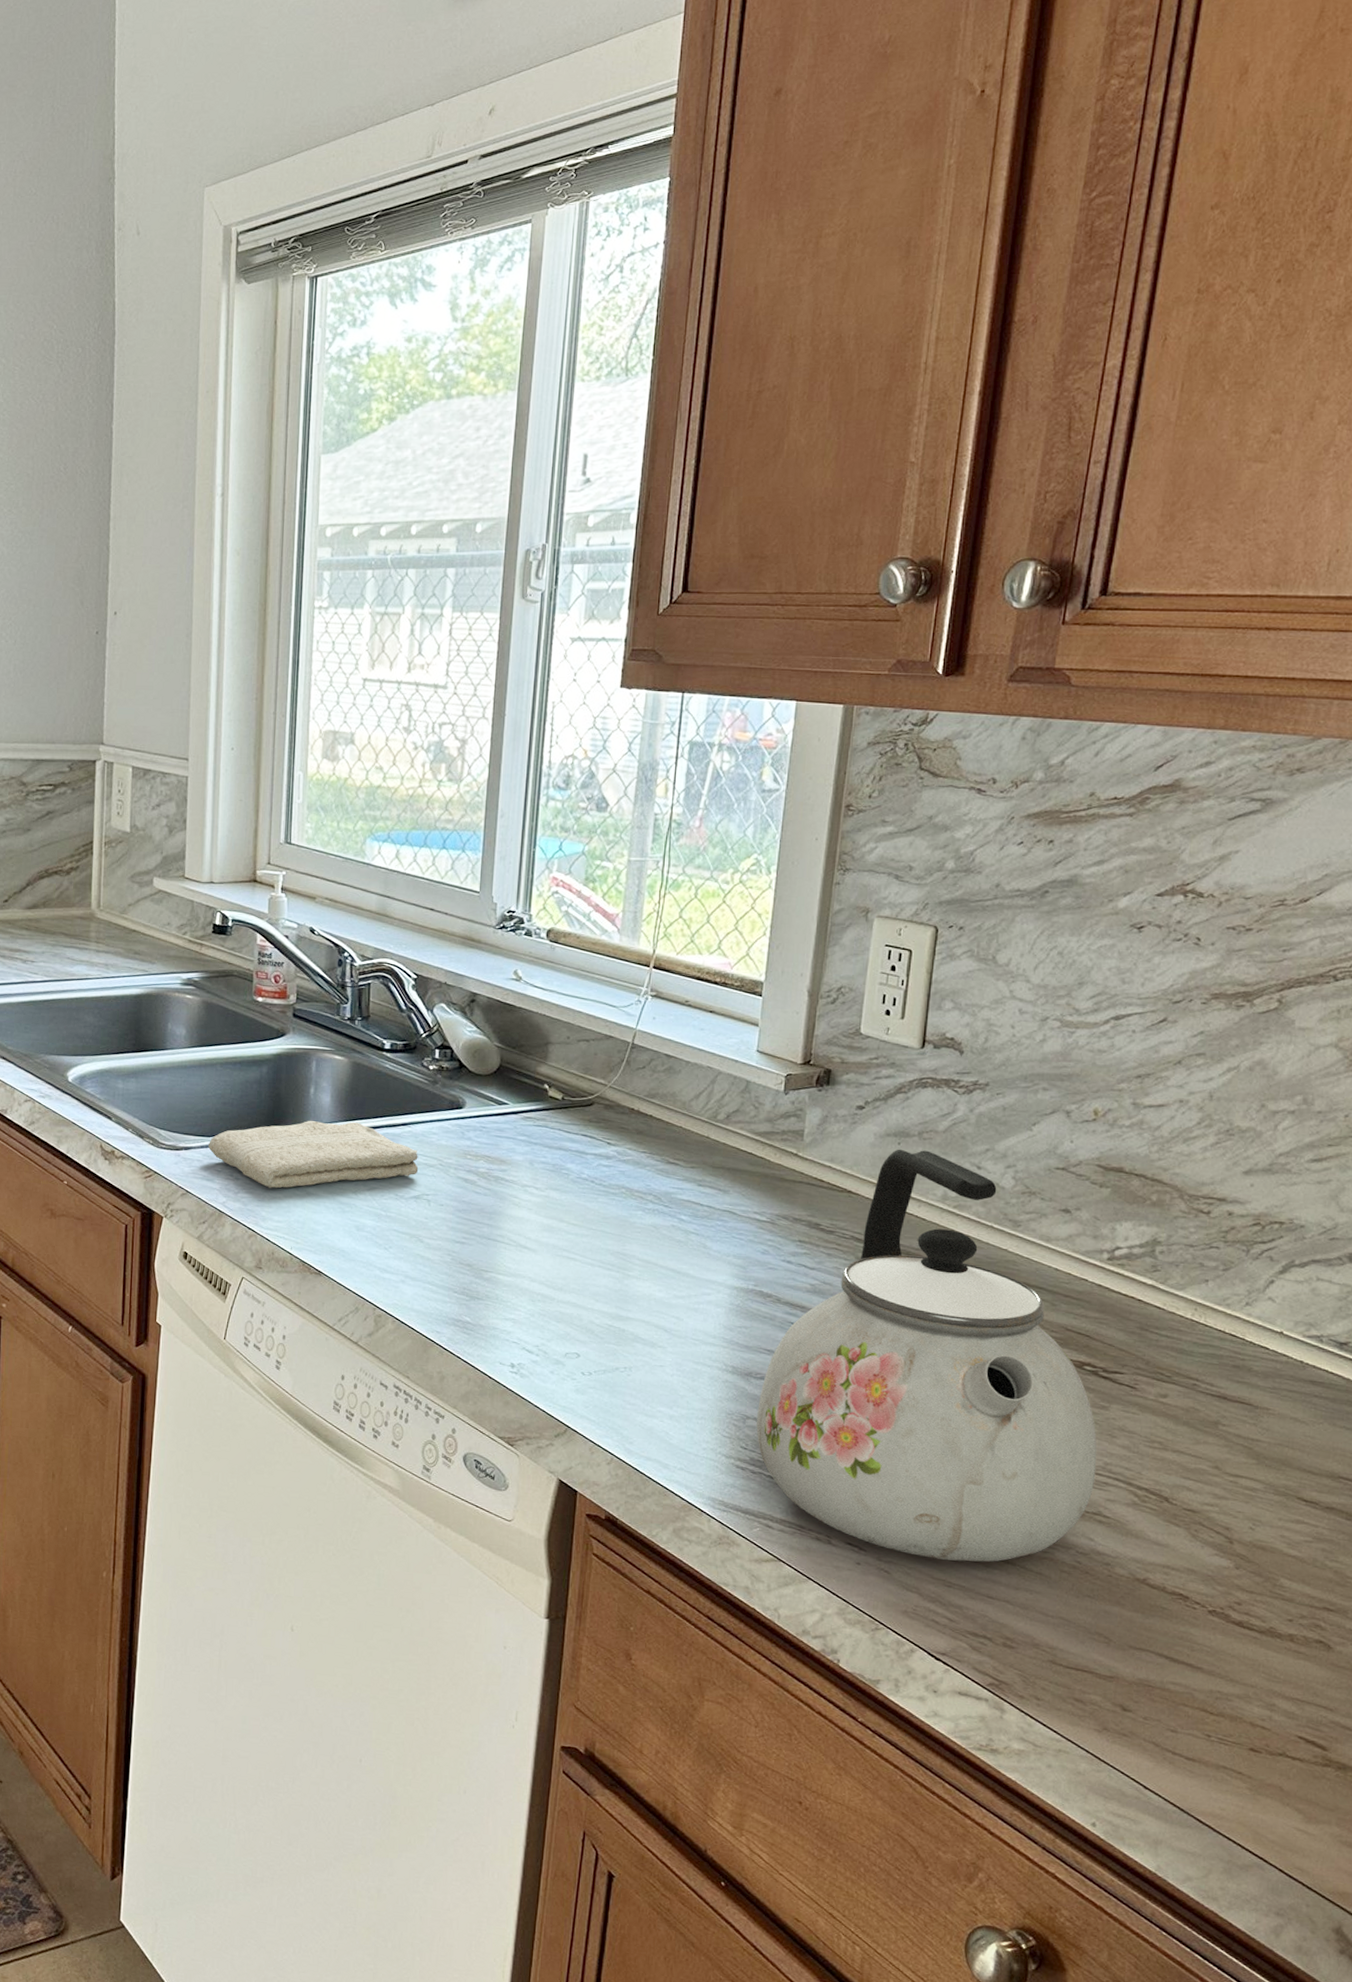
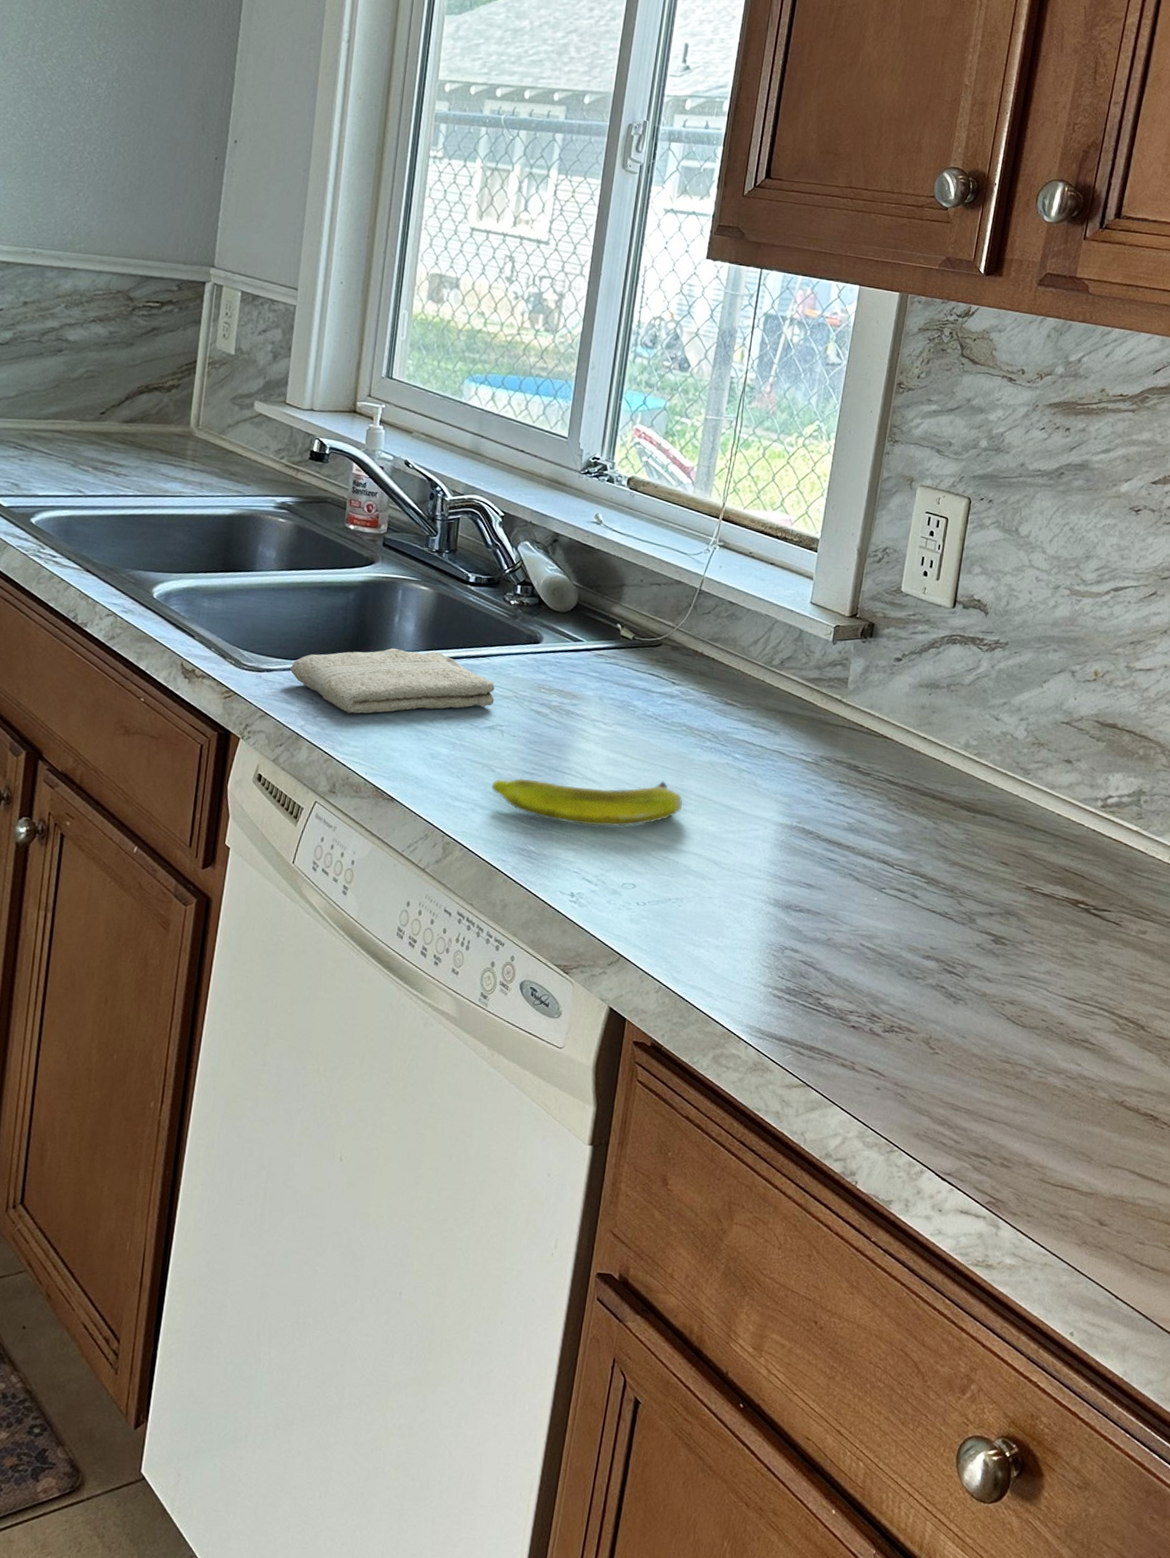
banana: none [421,1246,626,1296] -> present [492,778,683,828]
kettle: present [756,1149,1097,1562] -> none [793,699,1087,1087]

